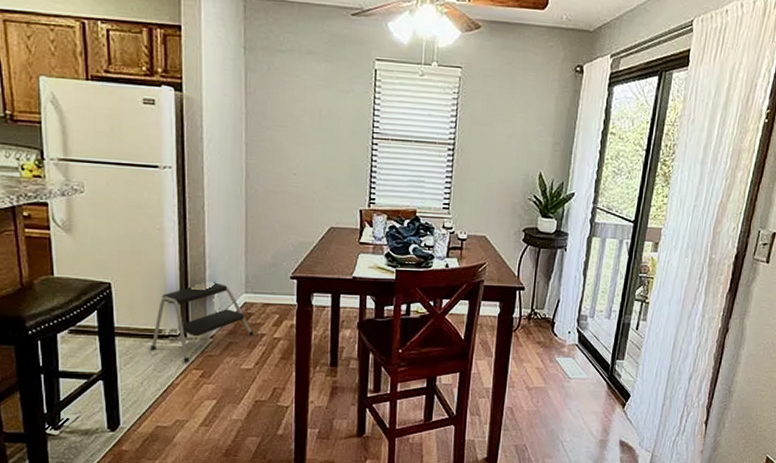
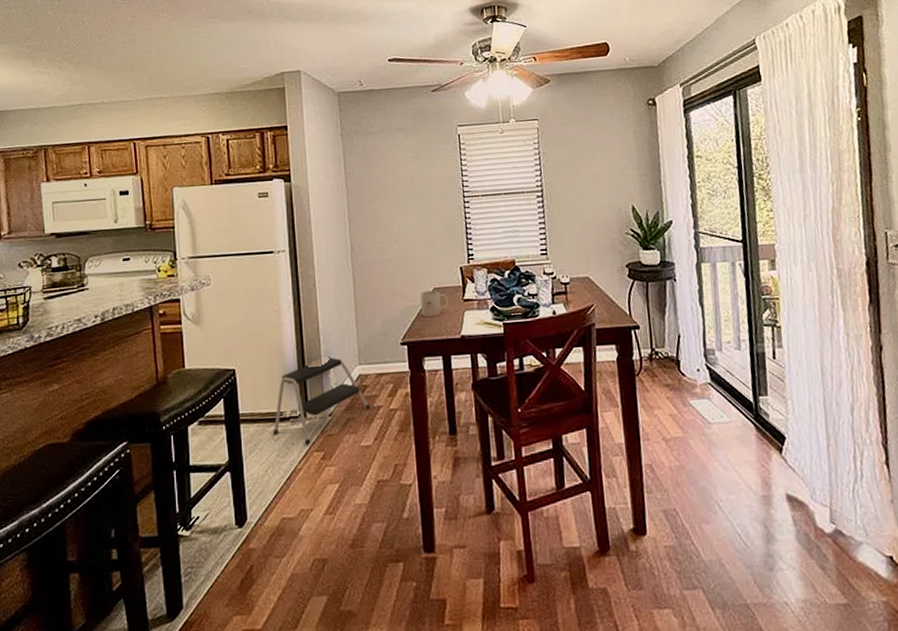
mug: none [314,229,344,256] -> present [420,290,449,318]

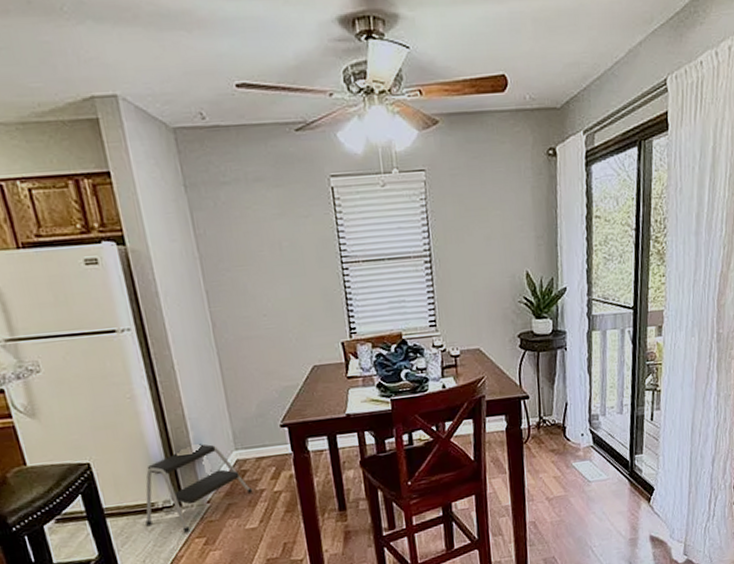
mug: present [420,290,449,318] -> none [298,368,331,398]

